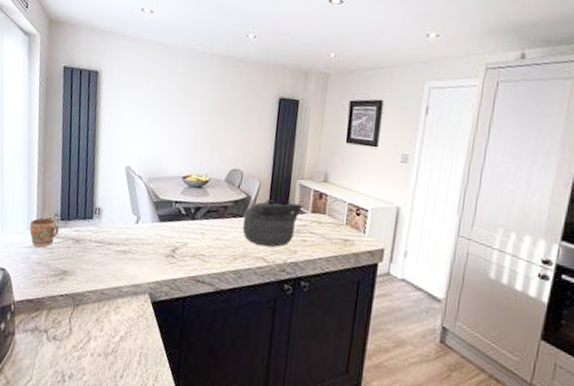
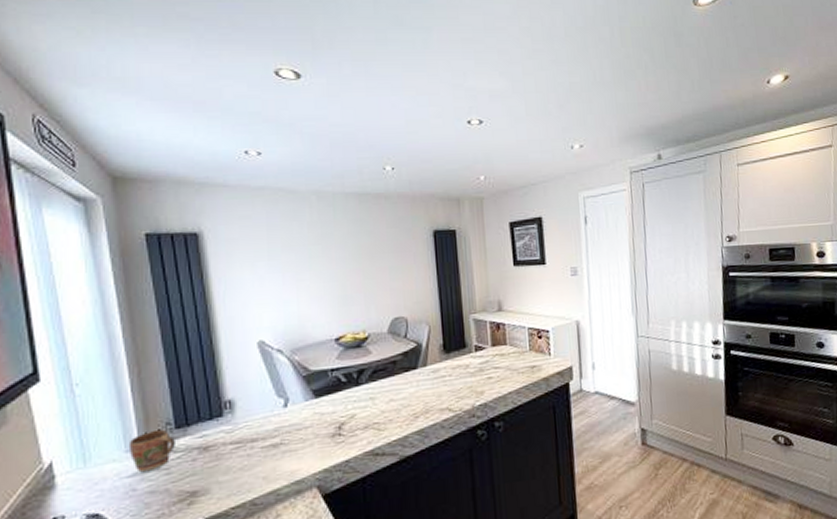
kettle: present [242,199,304,247] -> none [417,340,482,395]

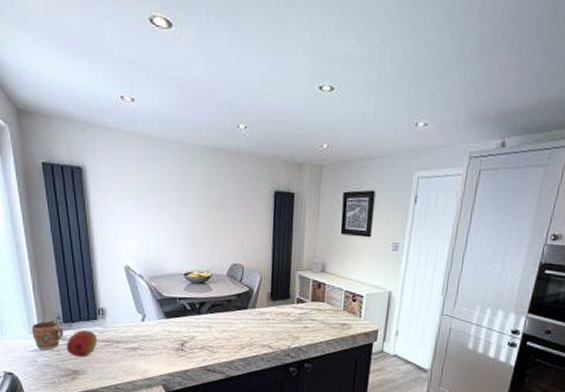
fruit: none [179,432,223,472] -> present [66,329,97,357]

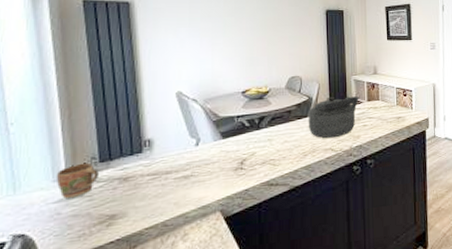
fruit: present [66,329,97,357] -> none [101,165,141,199]
kettle: none [247,290,304,335] -> present [308,96,360,138]

